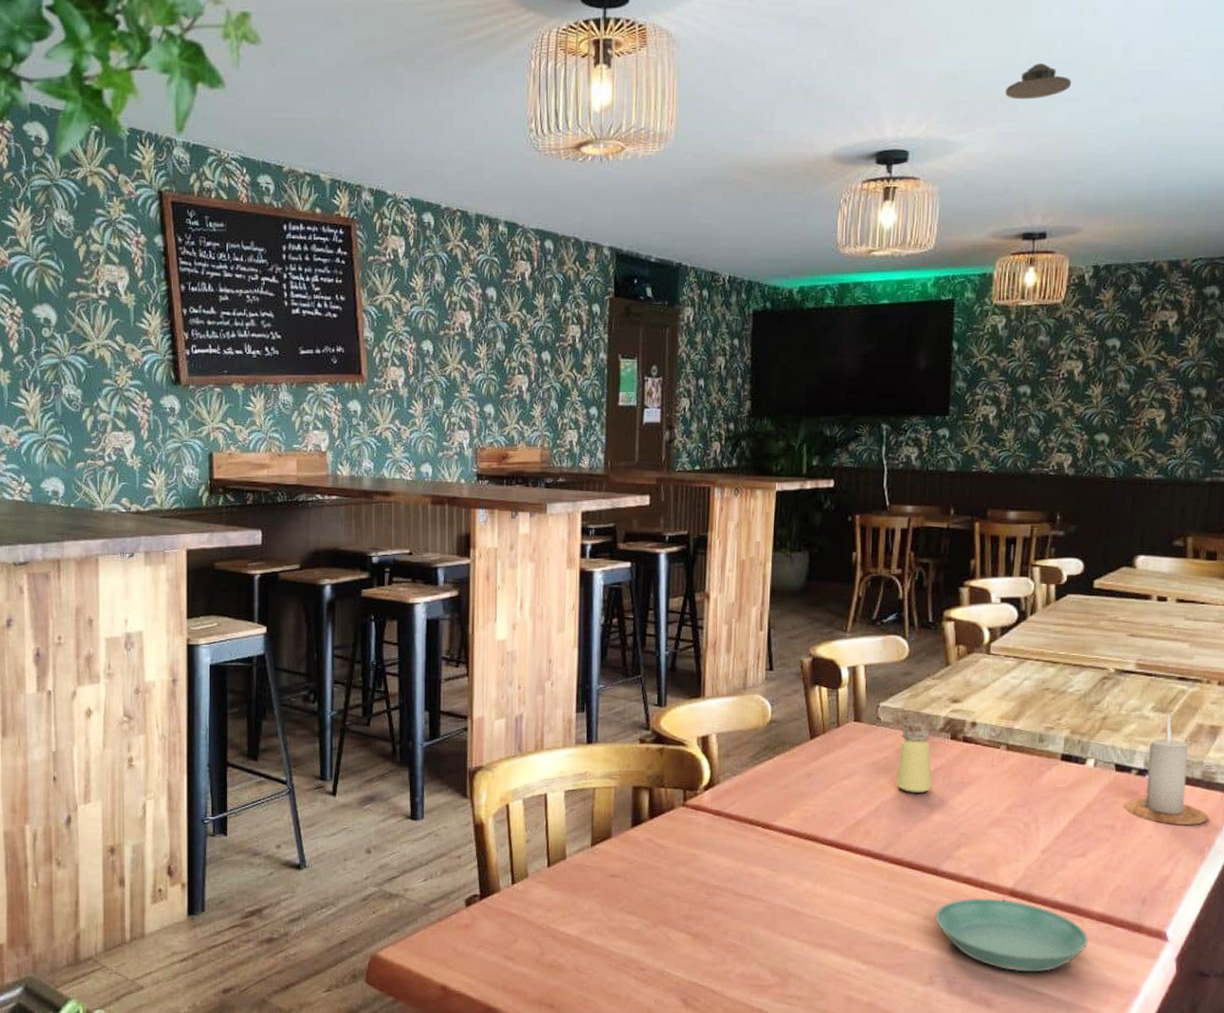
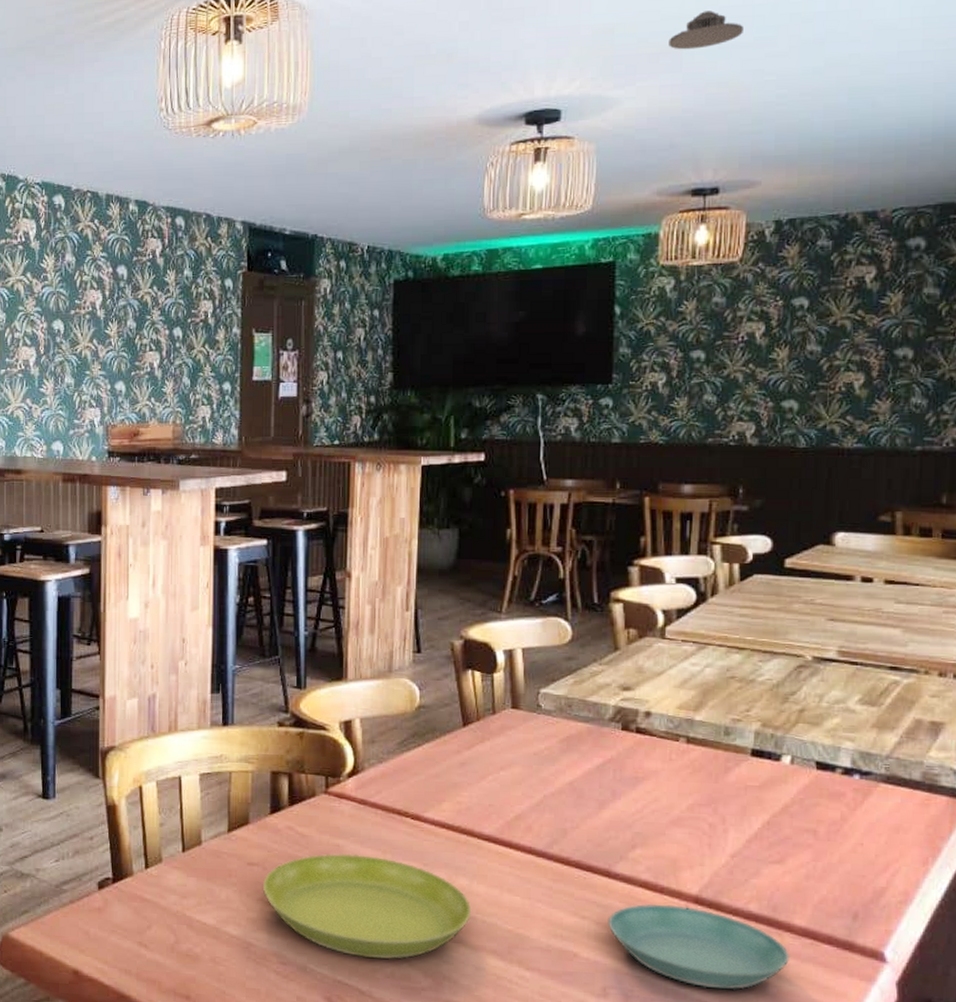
saucer: none [624,862,815,960] -> present [263,853,471,959]
saltshaker: present [896,725,932,793] -> none [560,713,601,787]
candle: present [1124,713,1207,826] -> none [828,706,930,833]

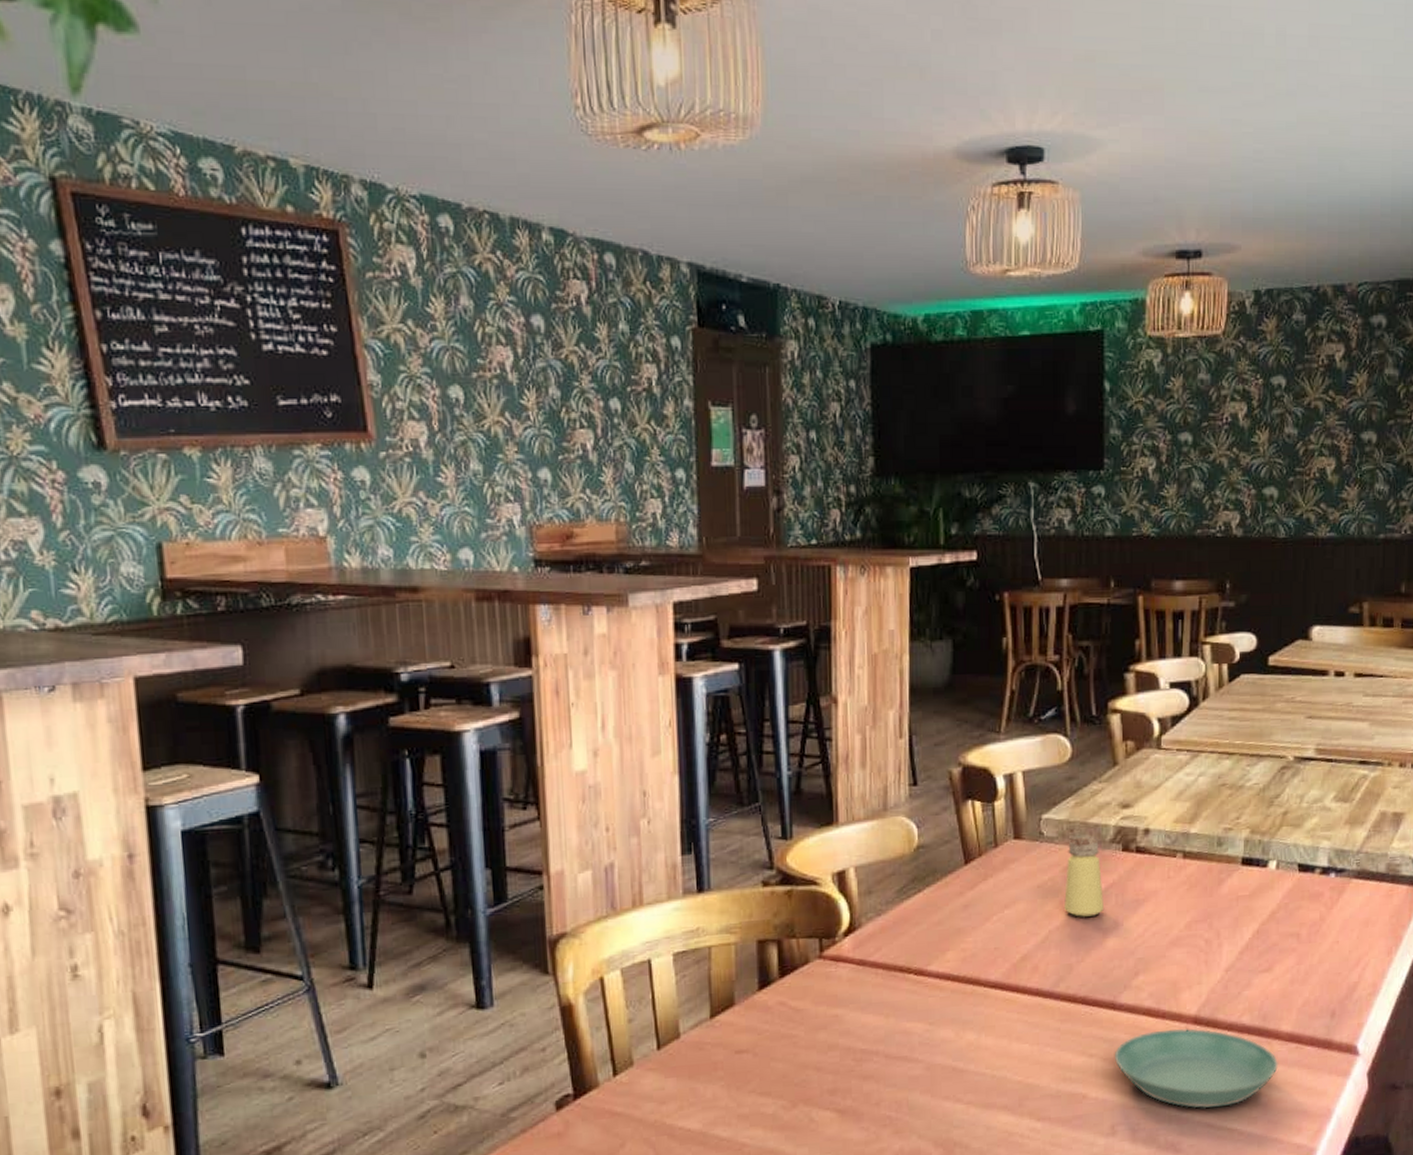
saucer: present [263,853,471,959] -> none [754,1022,980,1138]
saltshaker: none [560,713,601,787] -> present [1064,837,1104,917]
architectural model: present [668,11,743,50] -> none [1150,46,1222,90]

